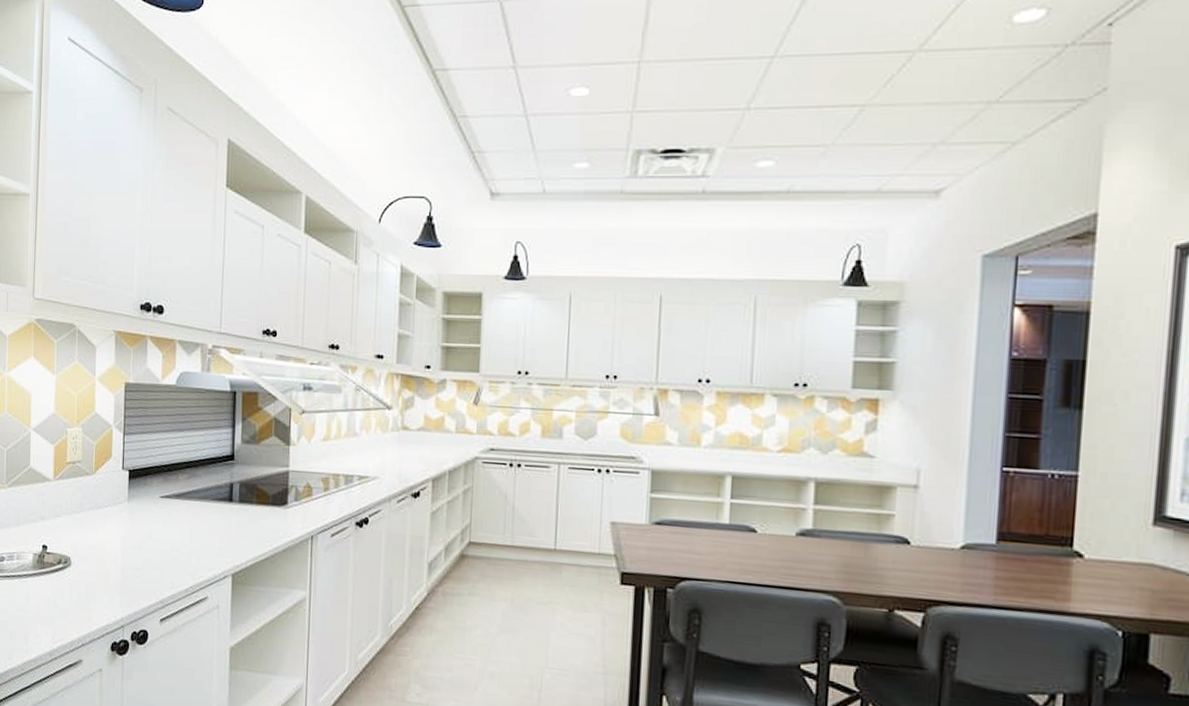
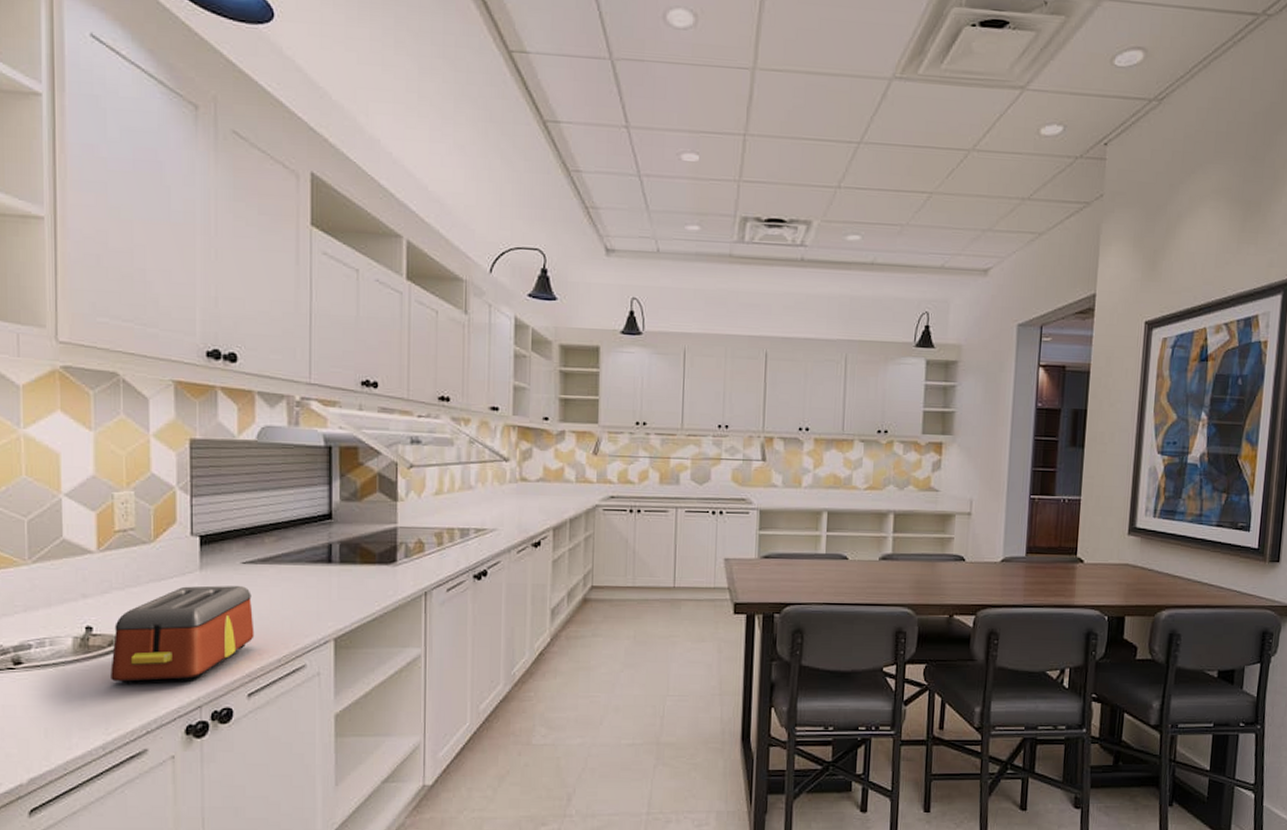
toaster: none [58,515,168,602] -> present [110,585,254,684]

